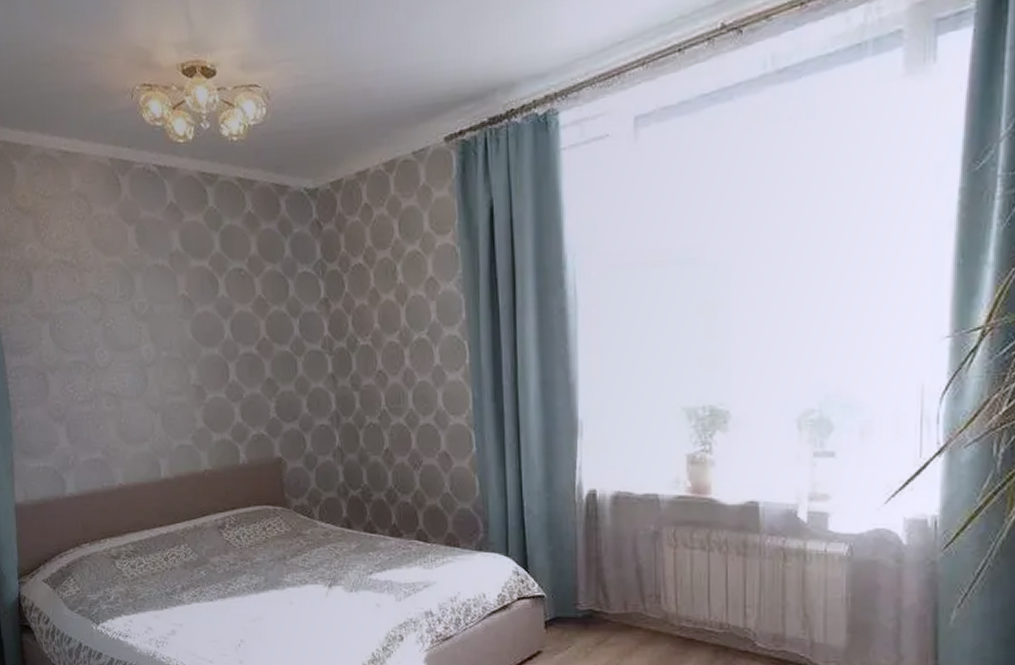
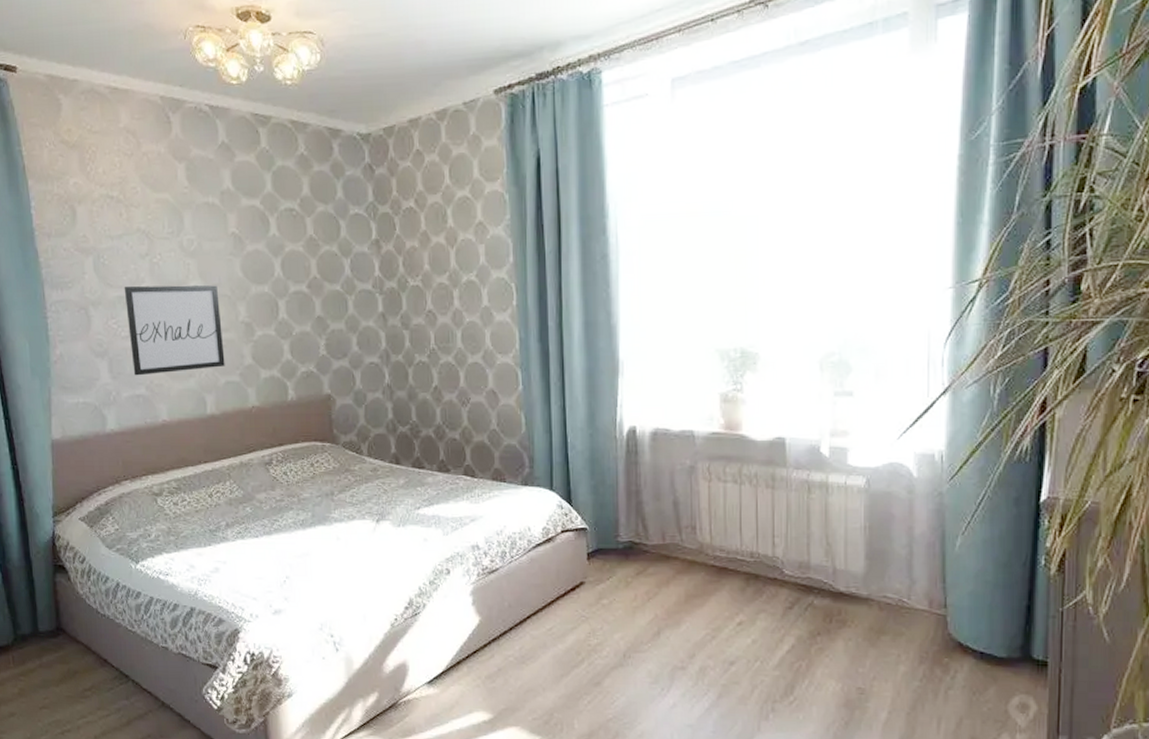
wall art: none [79,348,178,440] -> present [124,285,225,376]

